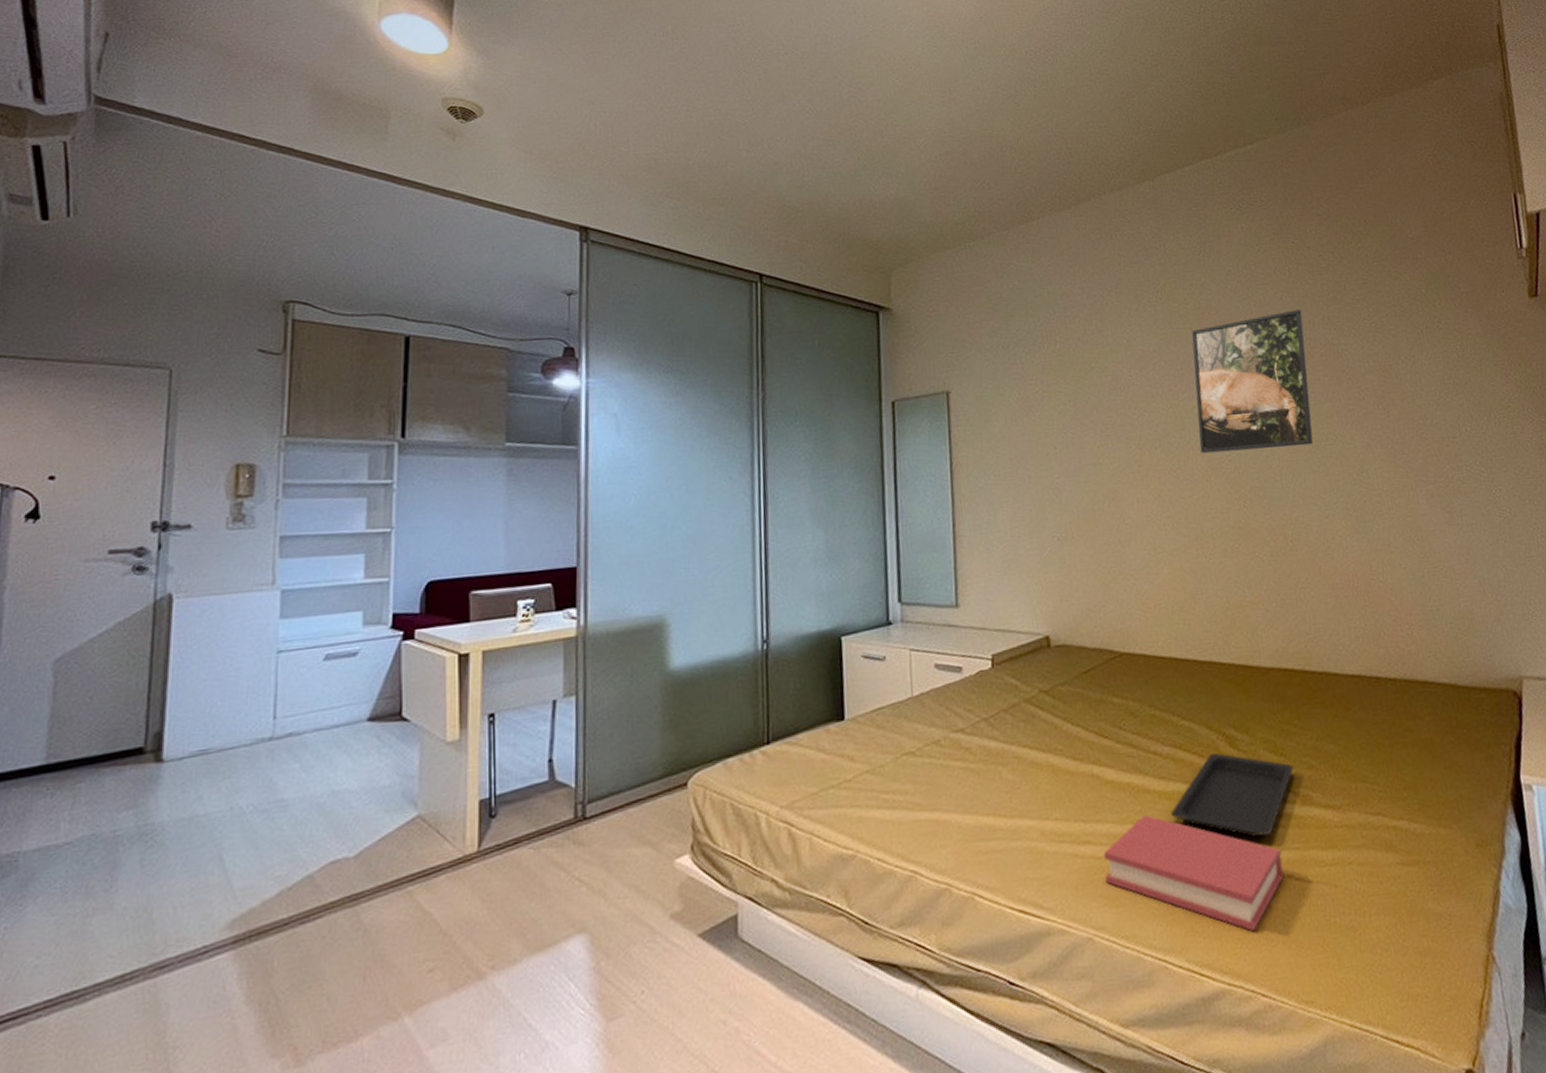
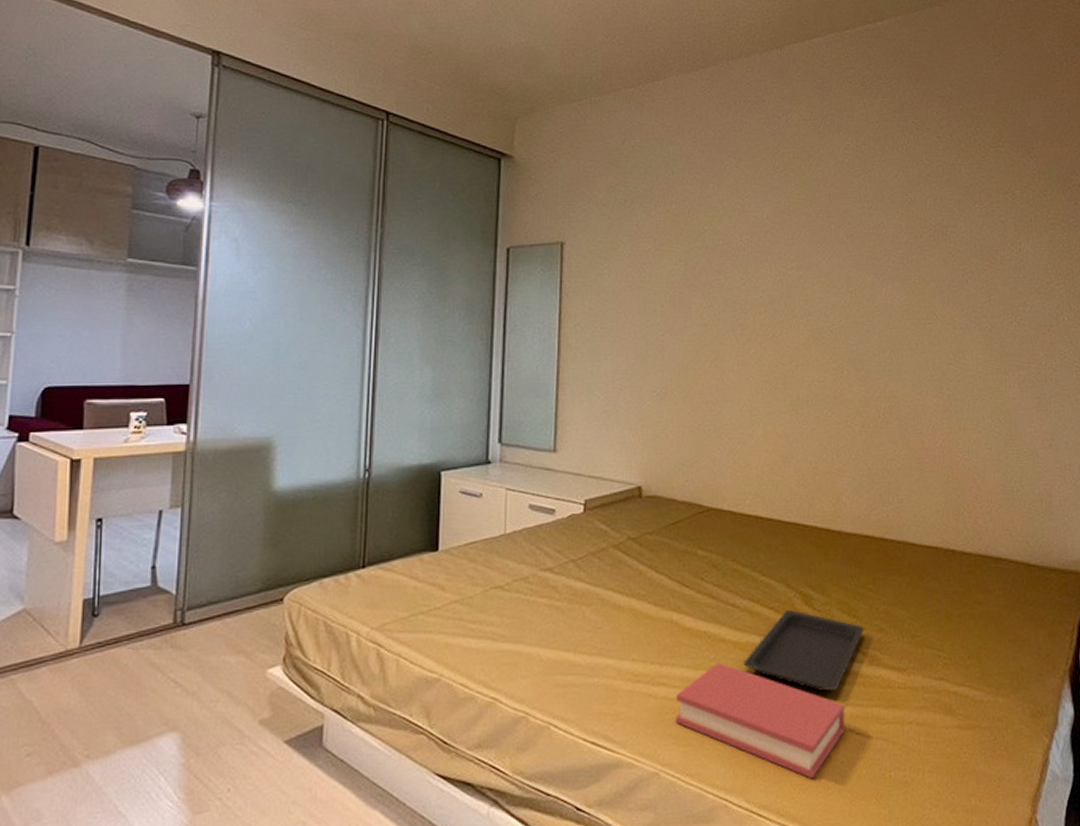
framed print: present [1191,310,1314,454] -> none [803,189,915,323]

